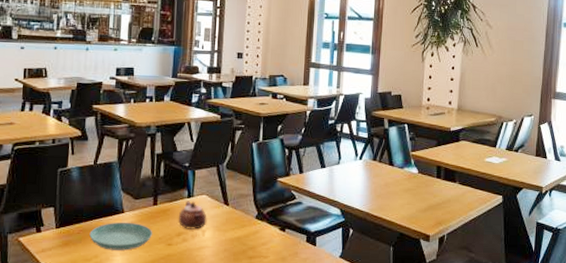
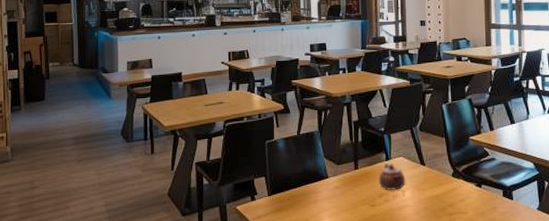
saucer: present [89,222,152,251] -> none [299,186,356,214]

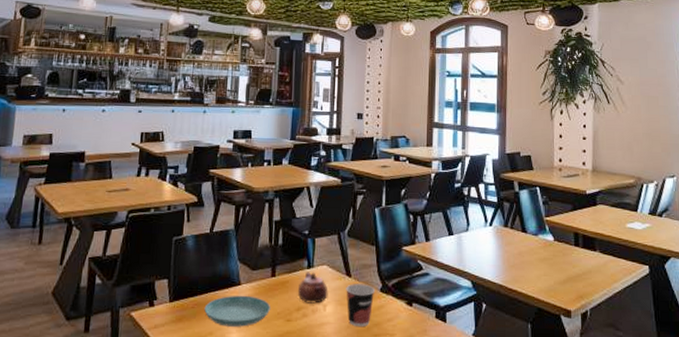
saucer: none [299,186,356,214] -> present [204,295,270,327]
cup: none [421,171,448,208] -> present [346,284,376,327]

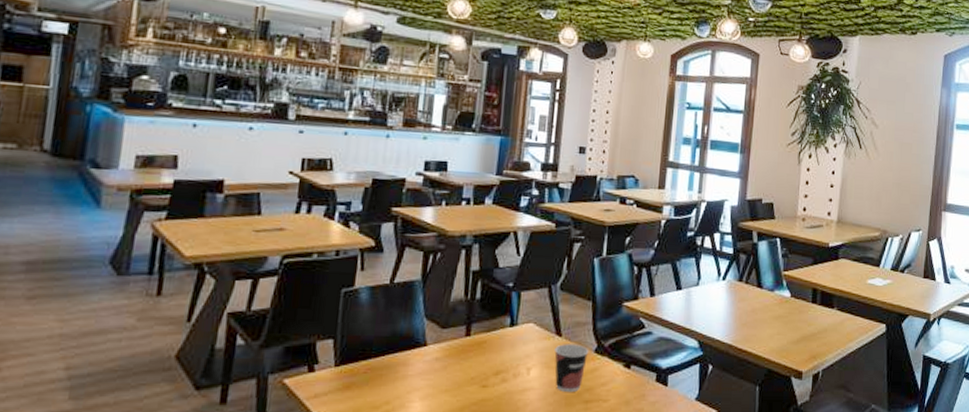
saucer: present [204,295,270,327] -> none [379,357,463,395]
teapot: present [297,272,328,304] -> none [496,330,534,367]

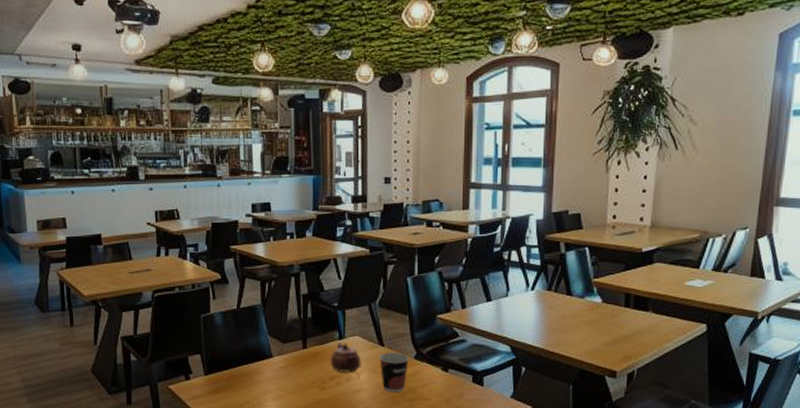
teapot: none [496,330,534,367] -> present [330,343,361,372]

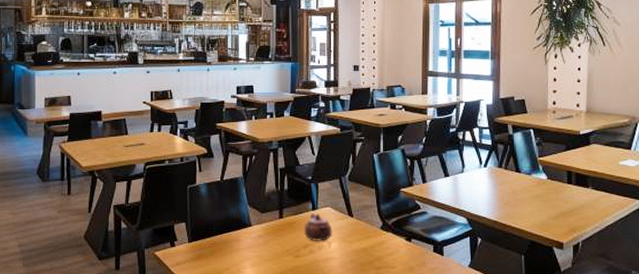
cup: present [379,352,410,393] -> none [349,223,376,261]

